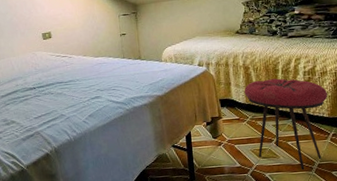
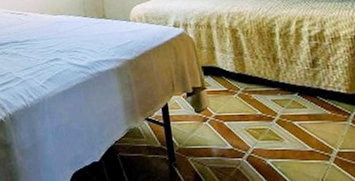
stool: present [244,78,328,171] -> none [232,43,344,159]

